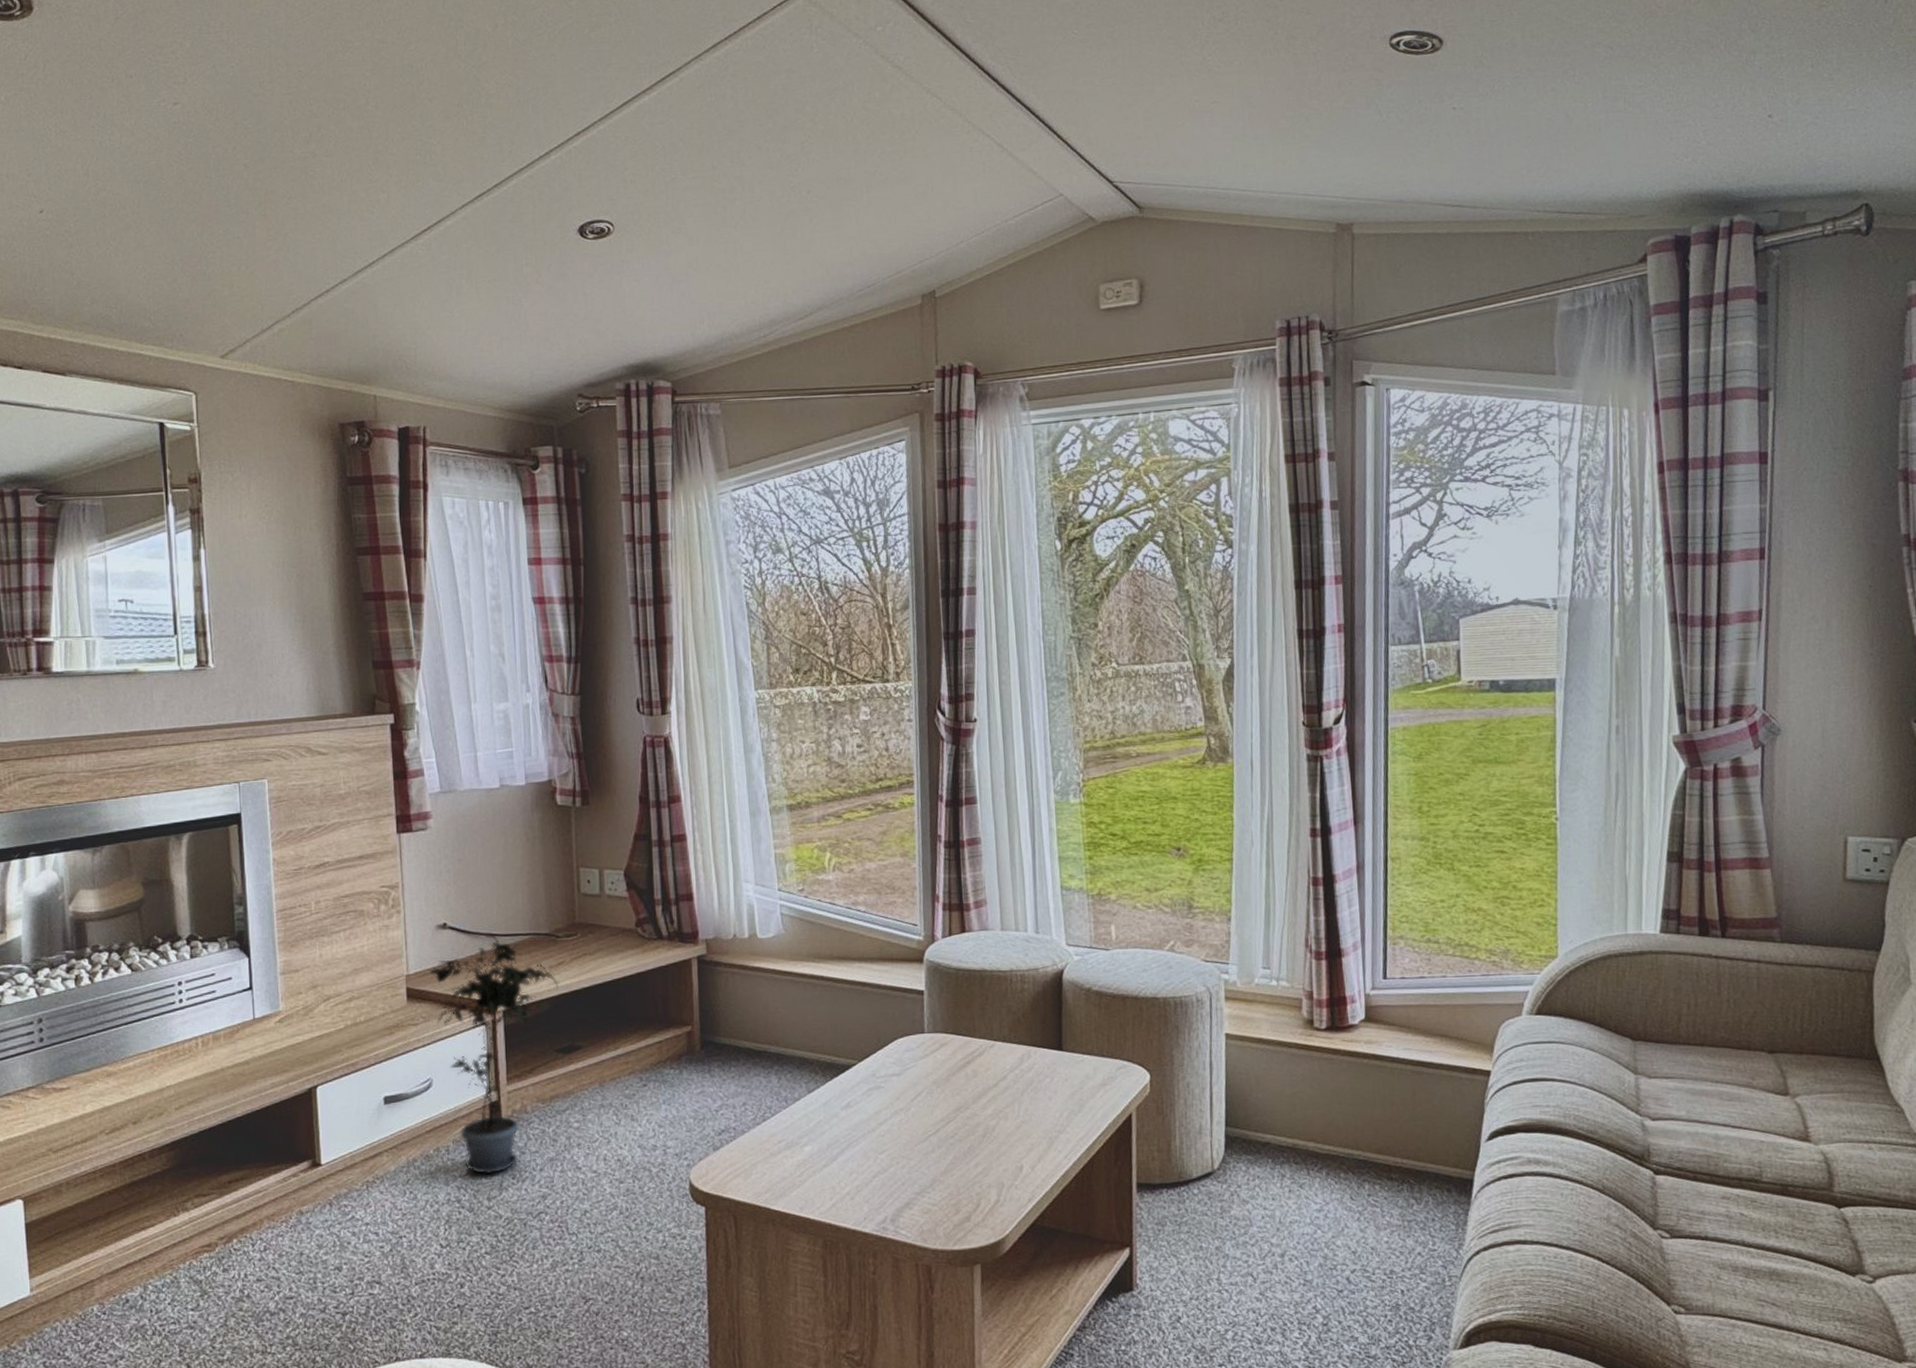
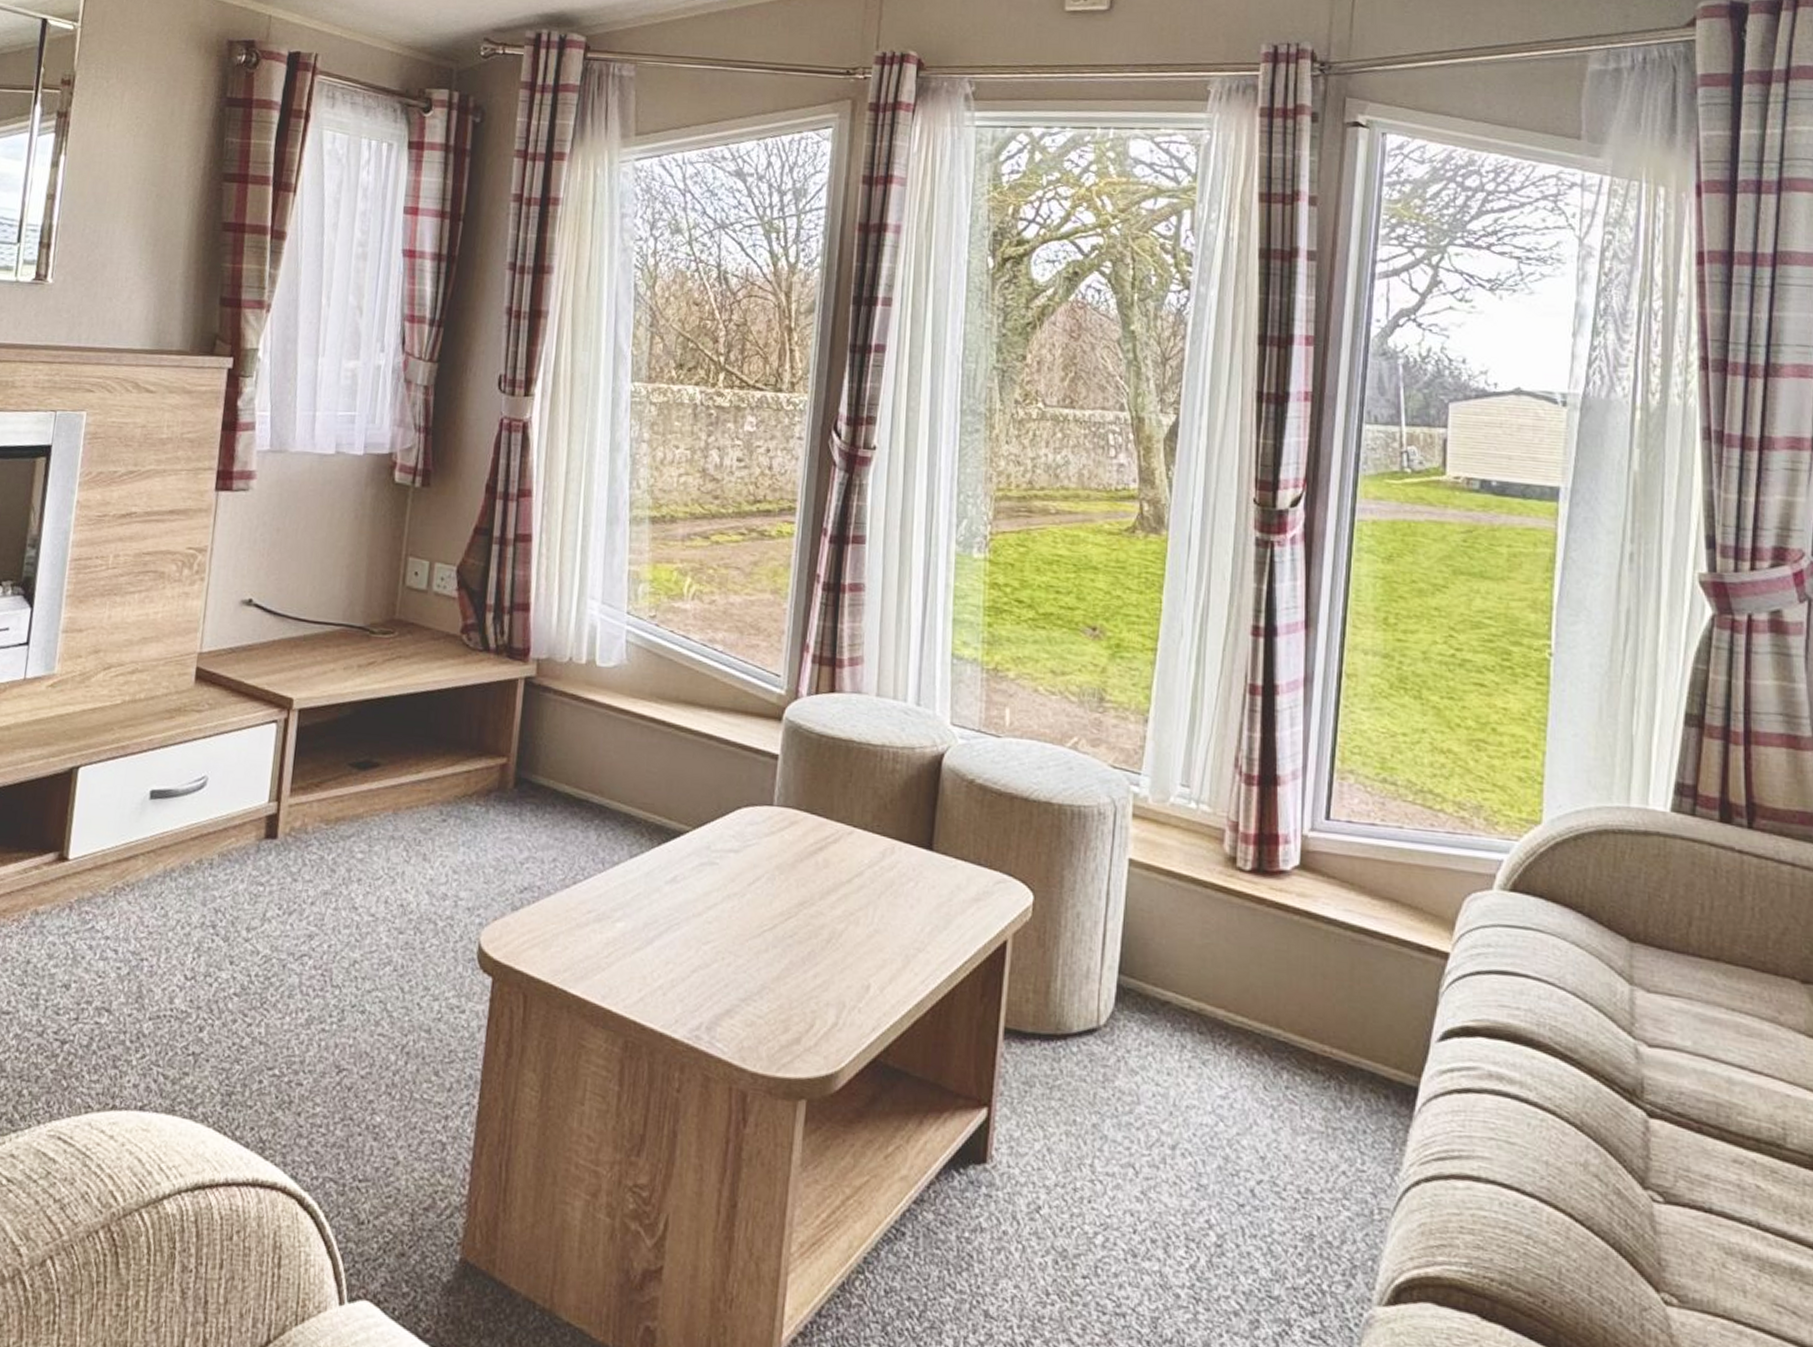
potted plant: present [429,932,559,1175] -> none [223,617,366,900]

